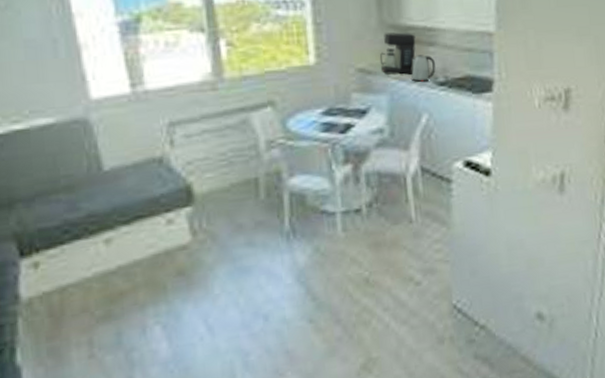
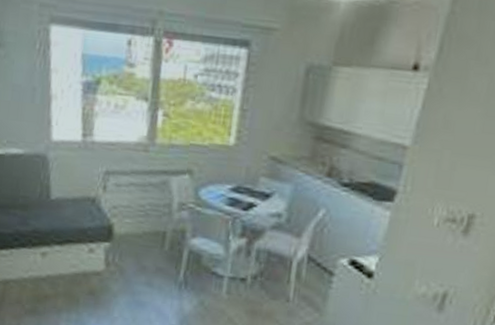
coffee maker: present [379,32,416,75] -> none [291,129,331,171]
kettle: present [411,55,436,83] -> none [318,154,344,181]

